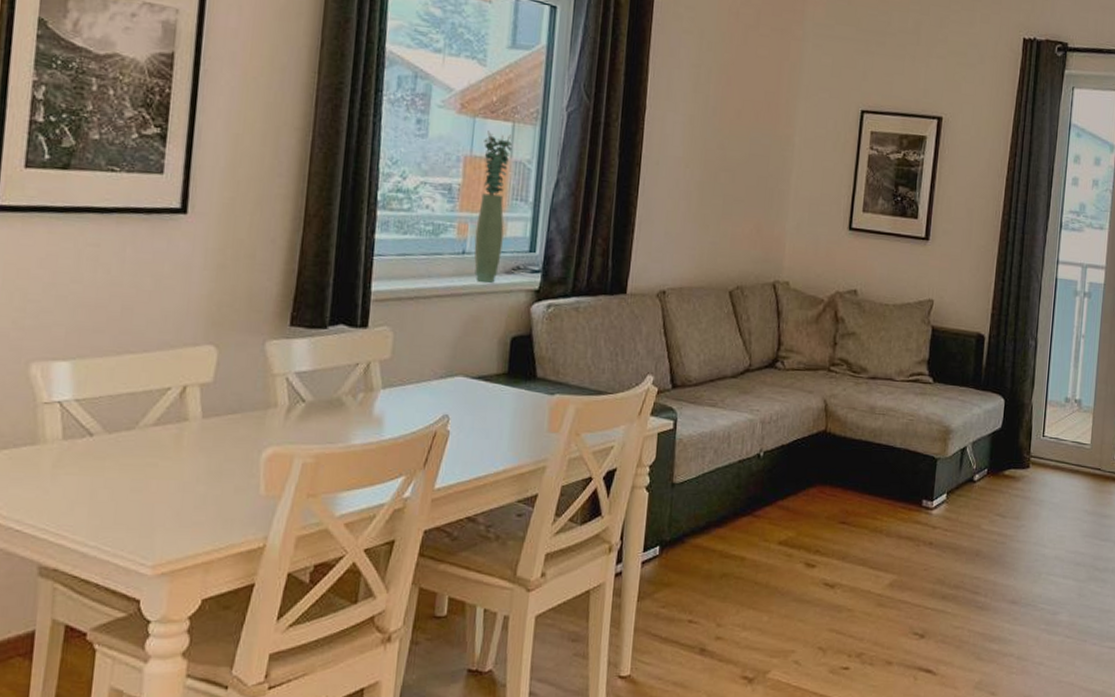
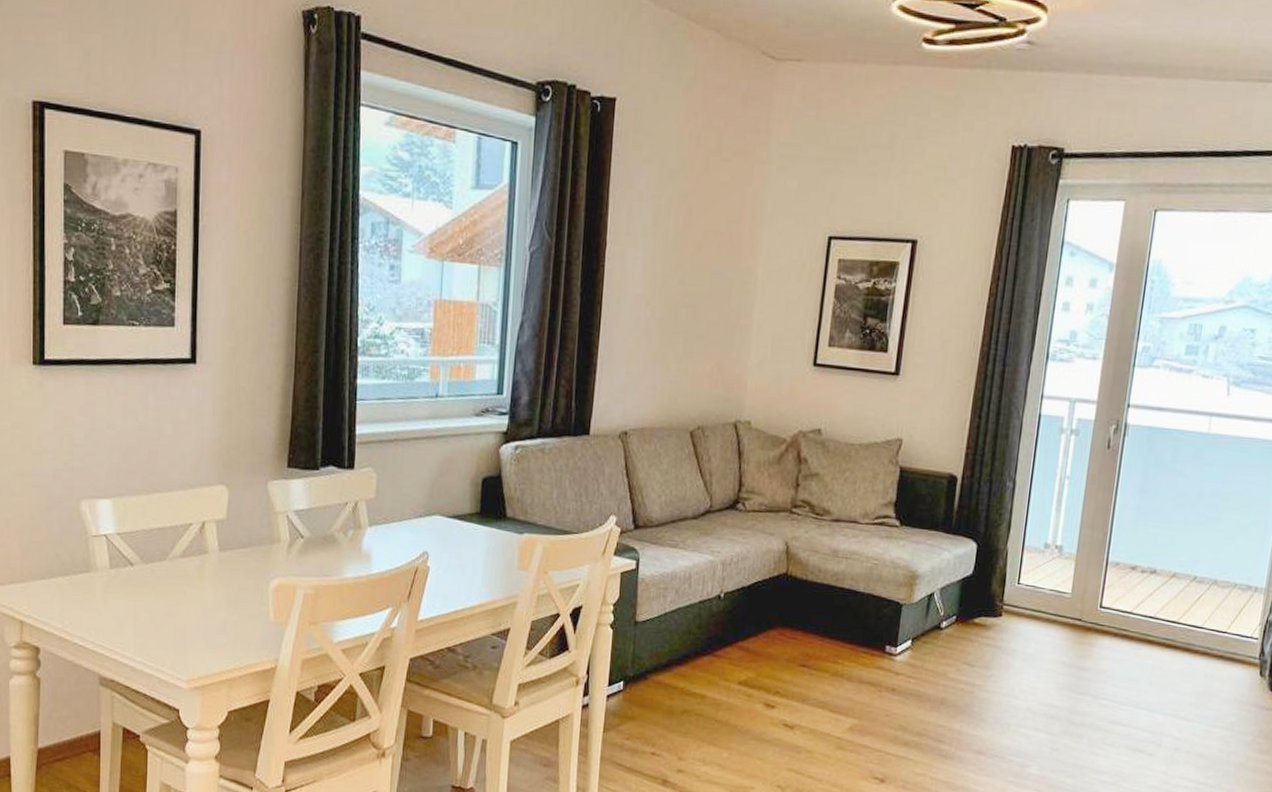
vase: present [474,131,513,284] -> none [446,274,479,426]

